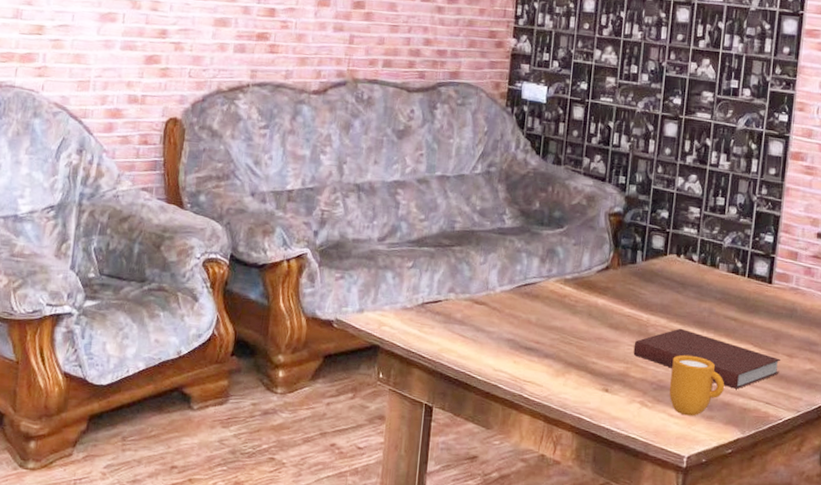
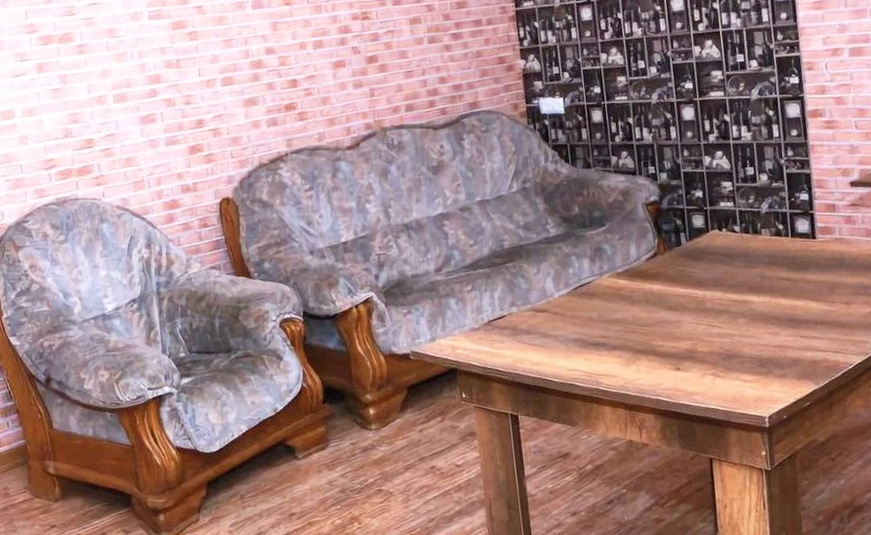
notebook: present [633,328,780,389] -> none [695,297,841,345]
mug: present [669,354,725,416] -> none [735,320,791,379]

